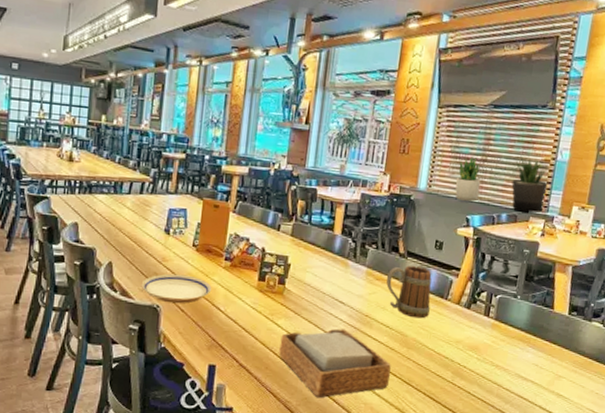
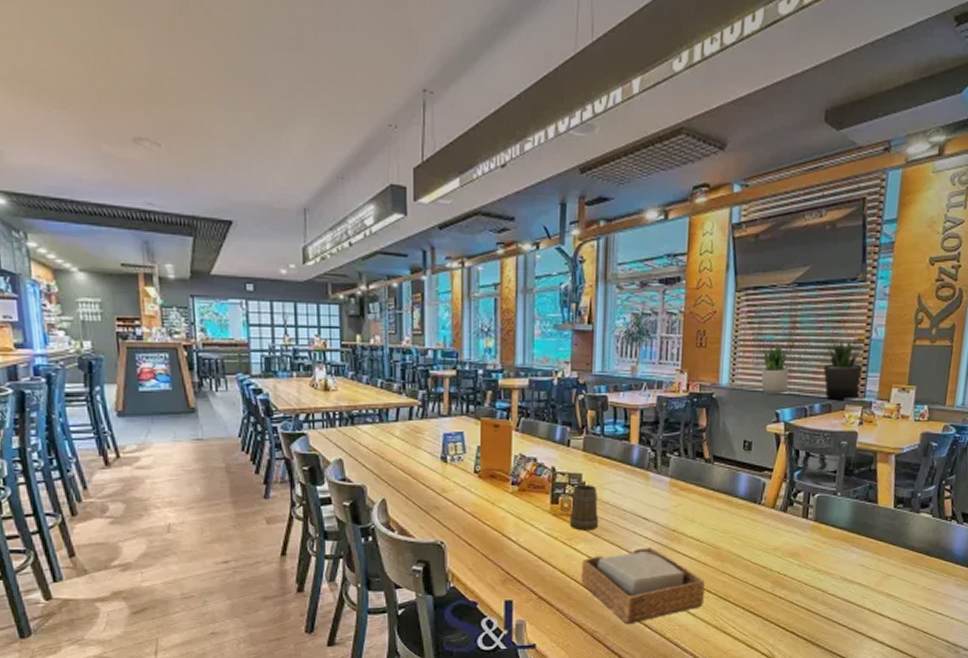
plate: present [141,273,212,304] -> none [421,505,500,538]
beer mug: none [273,264,301,309] -> present [569,482,599,531]
beer mug: present [386,266,432,318] -> none [693,471,743,528]

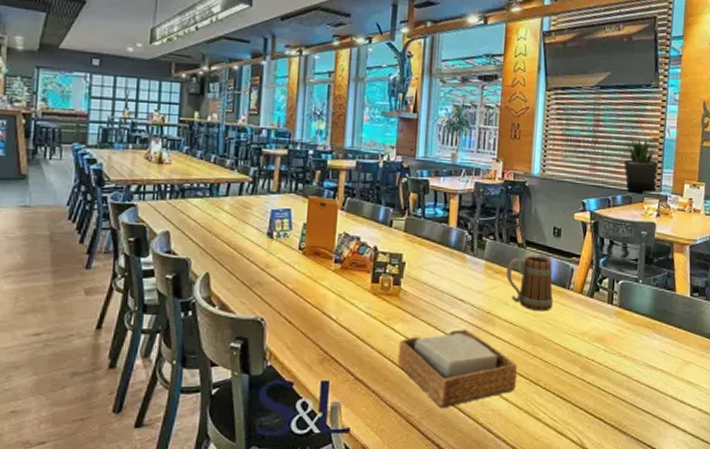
beer mug: present [569,482,599,531] -> none [388,262,418,311]
beer mug: none [693,471,743,528] -> present [506,256,553,312]
planter: present [761,344,789,394] -> none [569,139,594,185]

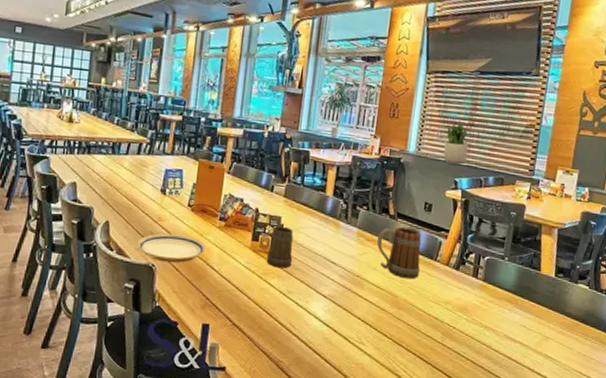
plate: none [242,281,322,315] -> present [137,233,207,263]
beer mug: none [388,262,418,311] -> present [266,224,294,269]
napkin holder: present [397,329,518,407] -> none [271,289,382,358]
planter: none [569,139,594,185] -> present [443,121,468,165]
planter: present [624,135,659,194] -> none [498,120,533,177]

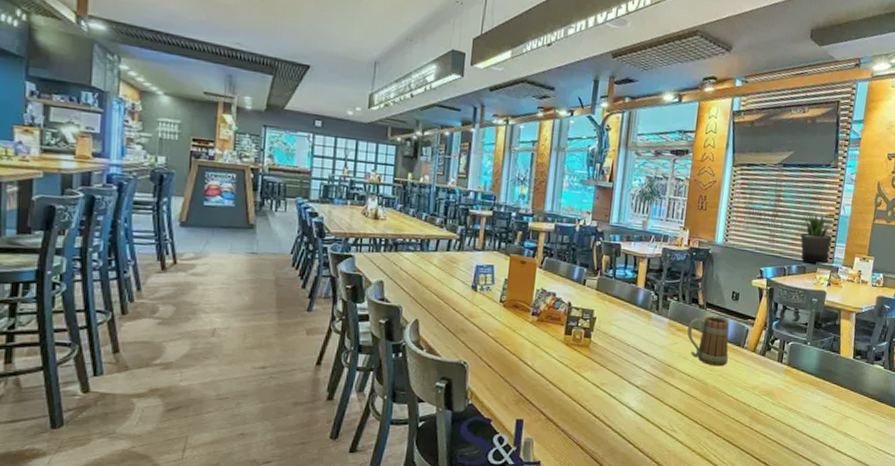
plate: present [137,233,207,263] -> none [448,330,519,360]
beer mug: present [266,224,294,269] -> none [579,317,606,361]
planter: present [443,121,468,165] -> none [749,213,773,255]
planter: none [498,120,533,177] -> present [800,211,833,265]

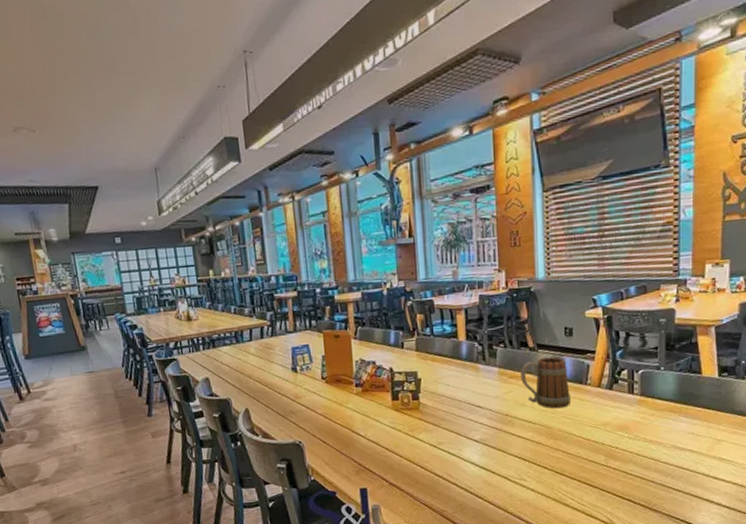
planter: present [800,211,833,265] -> none [635,223,674,282]

